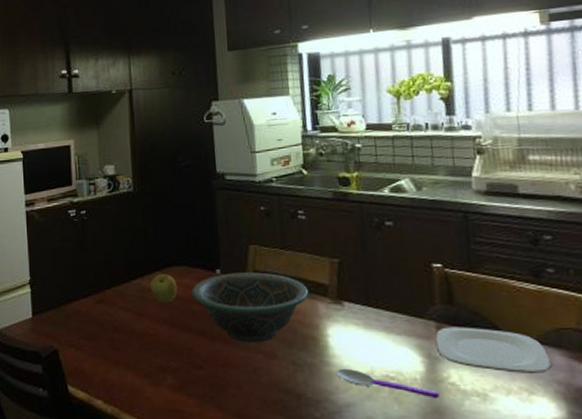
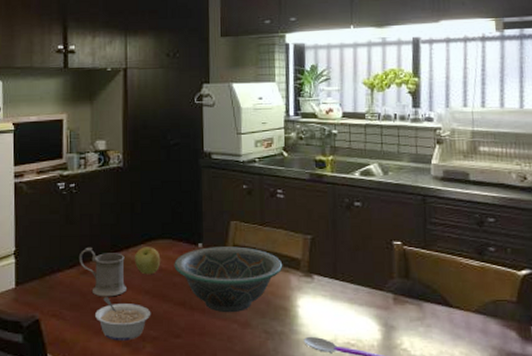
mug: none [93,276,144,327] -> present [78,248,126,297]
legume: none [112,327,171,372] -> present [94,297,151,341]
plate: present [435,326,551,373] -> none [392,298,488,340]

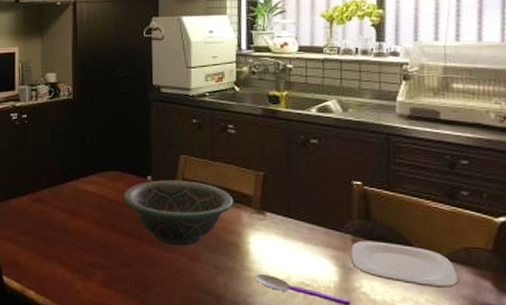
mug: present [78,248,126,297] -> none [31,177,77,225]
legume: present [94,297,151,341] -> none [46,225,101,267]
apple: present [135,247,161,275] -> none [85,178,110,205]
plate: none [392,298,488,340] -> present [351,240,458,288]

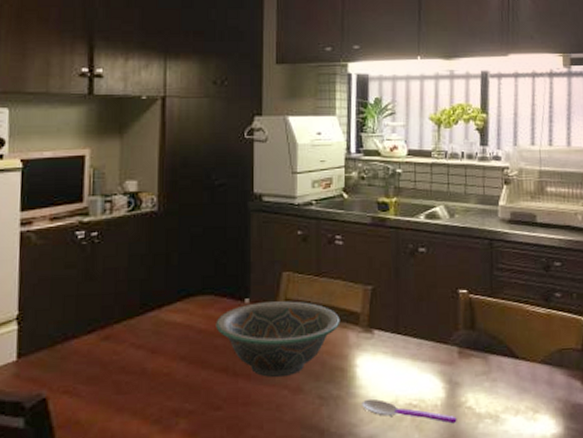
plate: present [351,240,458,288] -> none [457,351,553,393]

